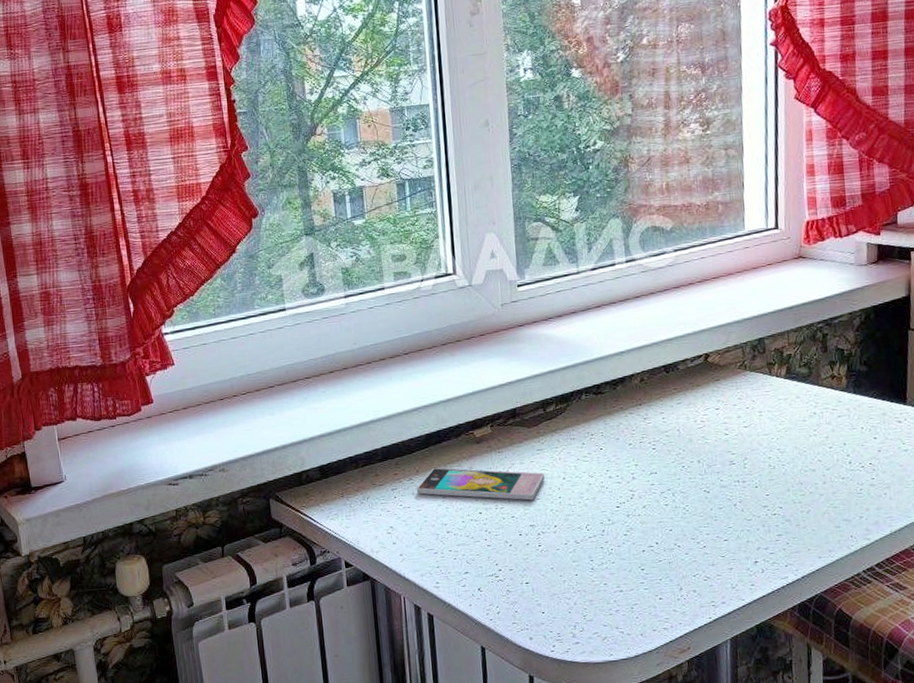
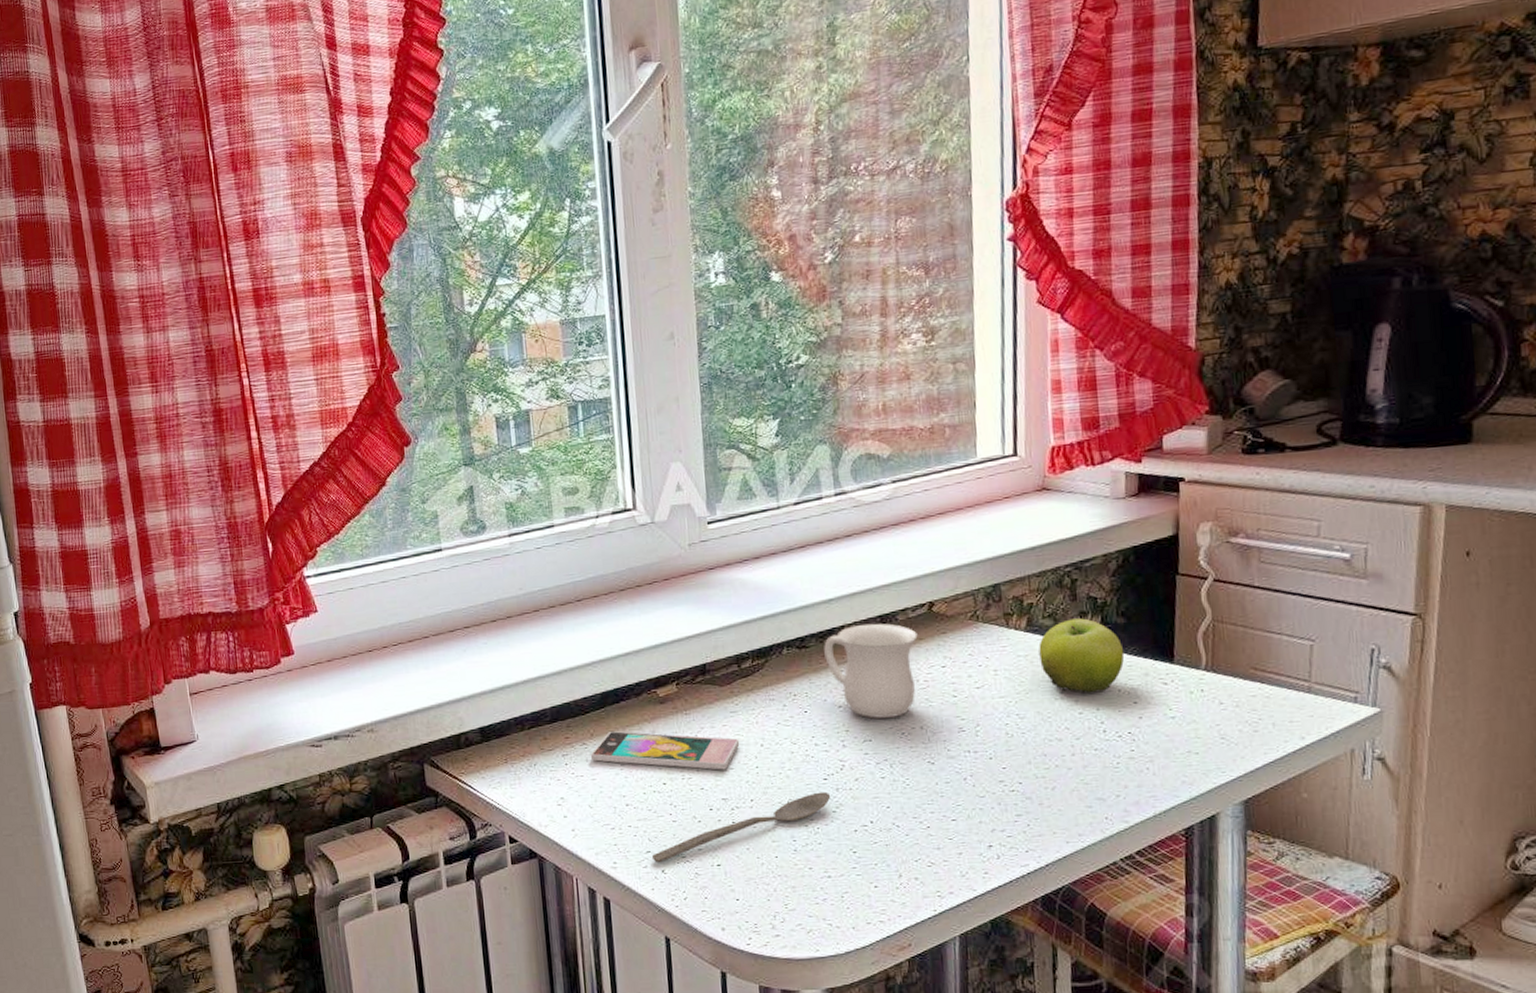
spoon: none [470,517,623,582] -> present [652,791,831,863]
mug: none [617,372,696,454] -> present [824,623,918,718]
fruit: none [796,367,867,431] -> present [1039,618,1125,694]

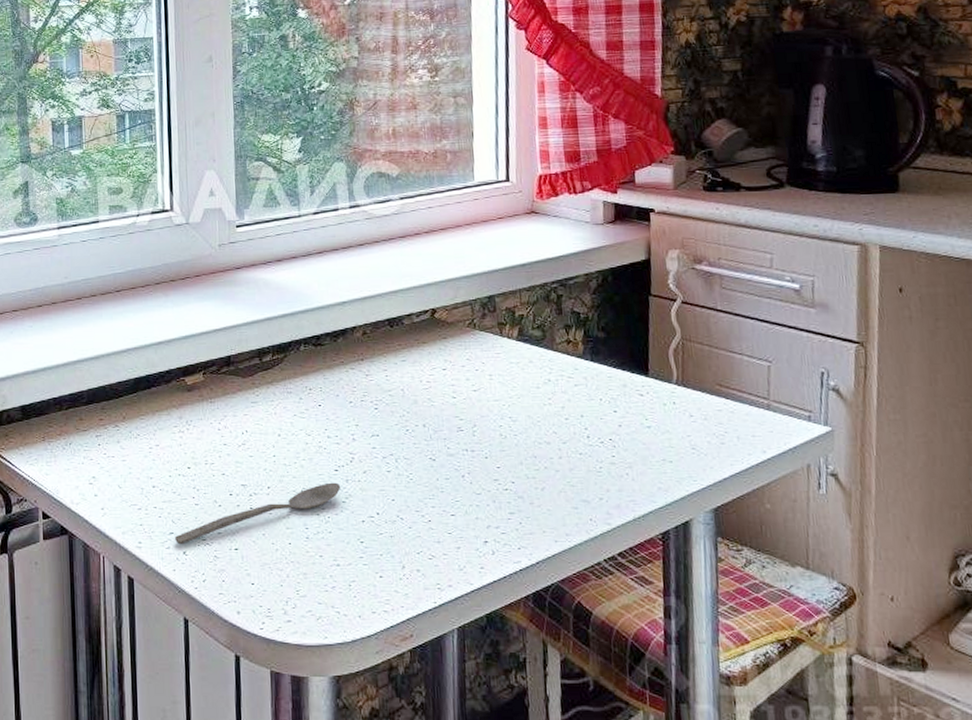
smartphone: present [590,731,740,770] -> none [121,416,259,457]
mug: present [824,623,918,718] -> none [337,326,421,415]
fruit: present [1039,618,1125,694] -> none [529,331,605,401]

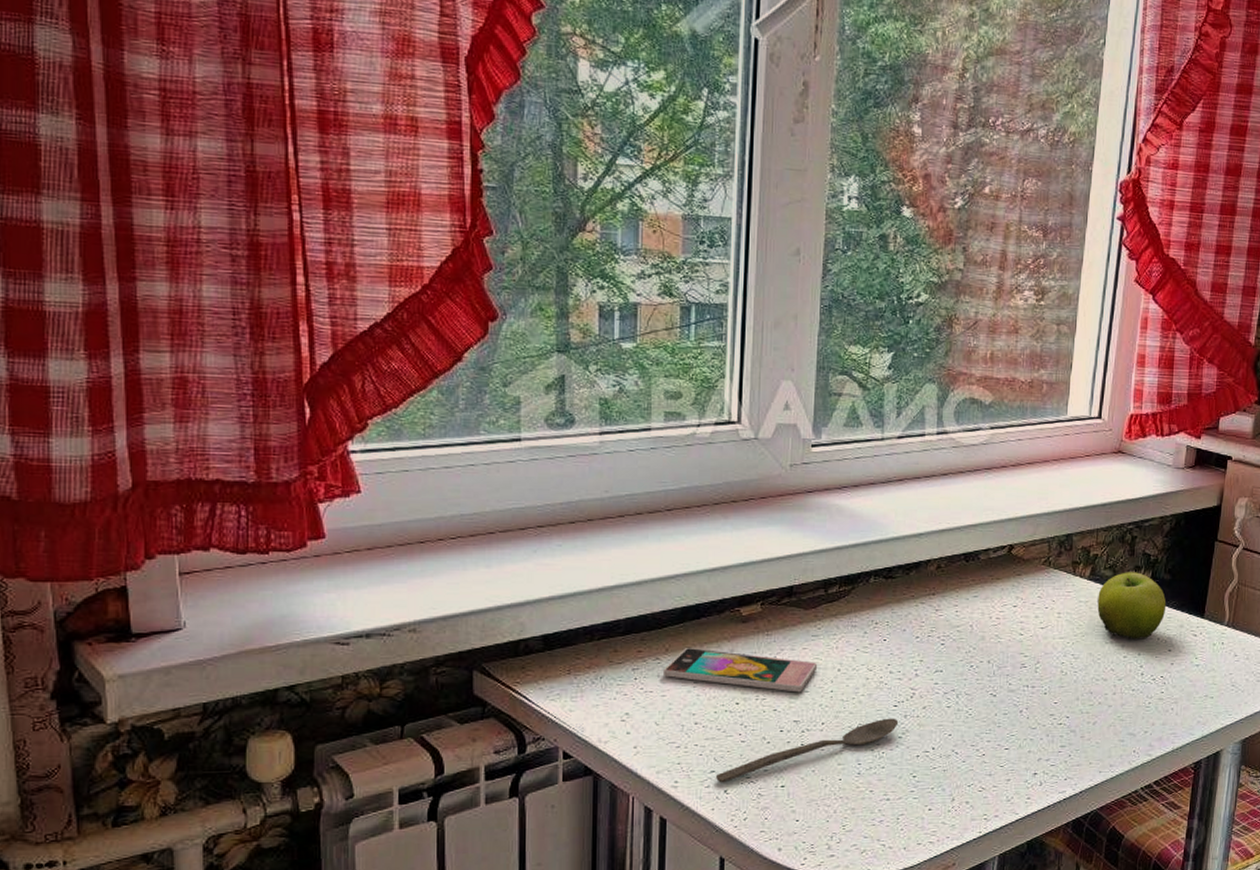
smartphone: none [121,416,259,457] -> present [662,648,818,693]
fruit: none [529,331,605,401] -> present [1097,572,1167,640]

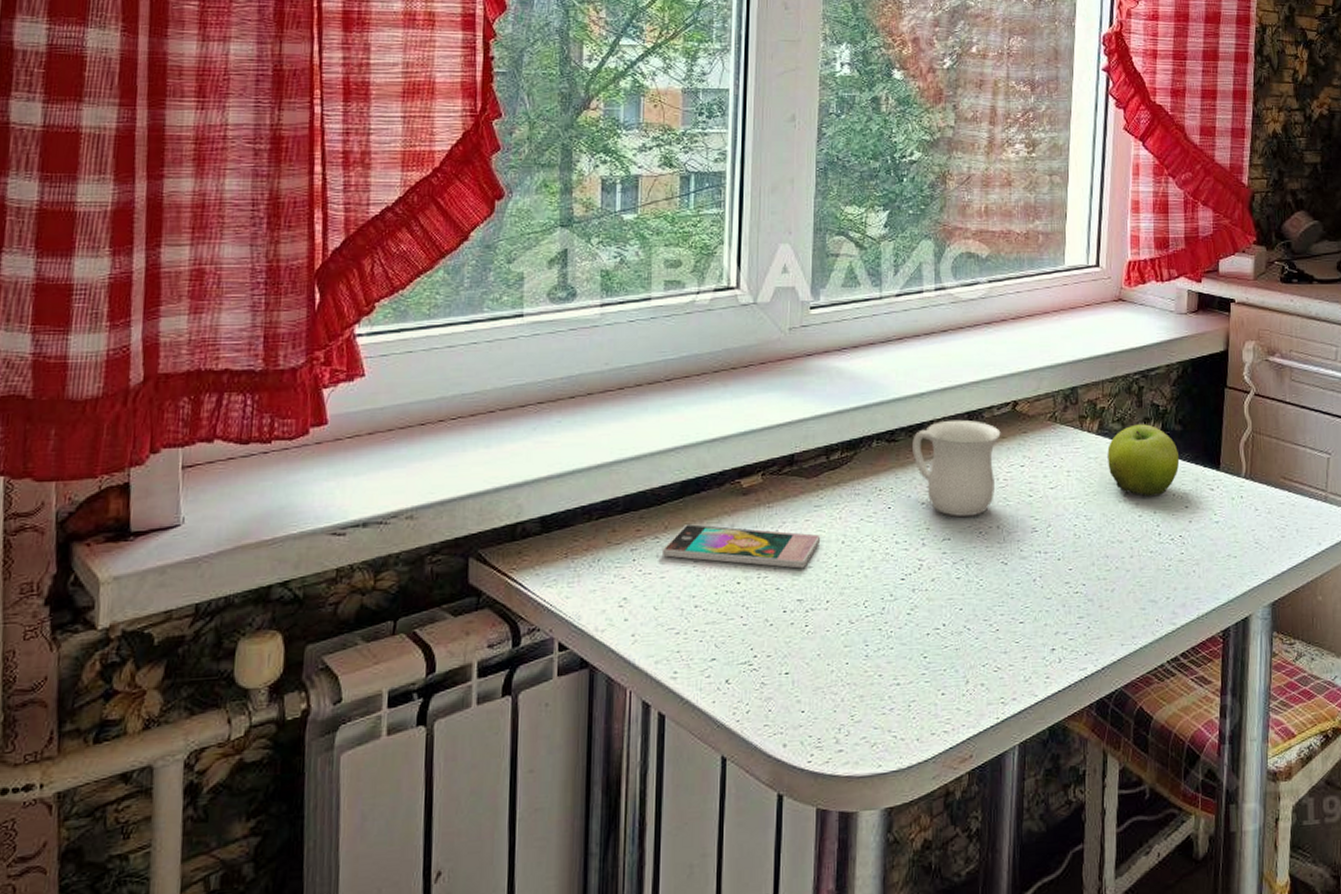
spoon: present [716,718,899,783] -> none [717,592,907,672]
mug: none [909,560,996,650] -> present [912,419,1001,516]

